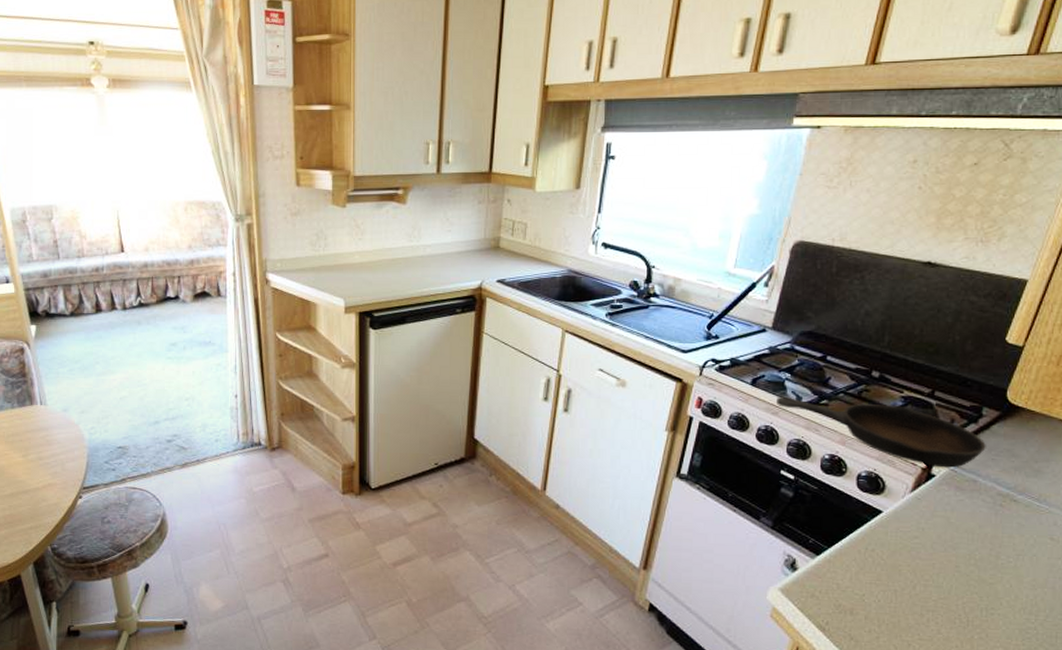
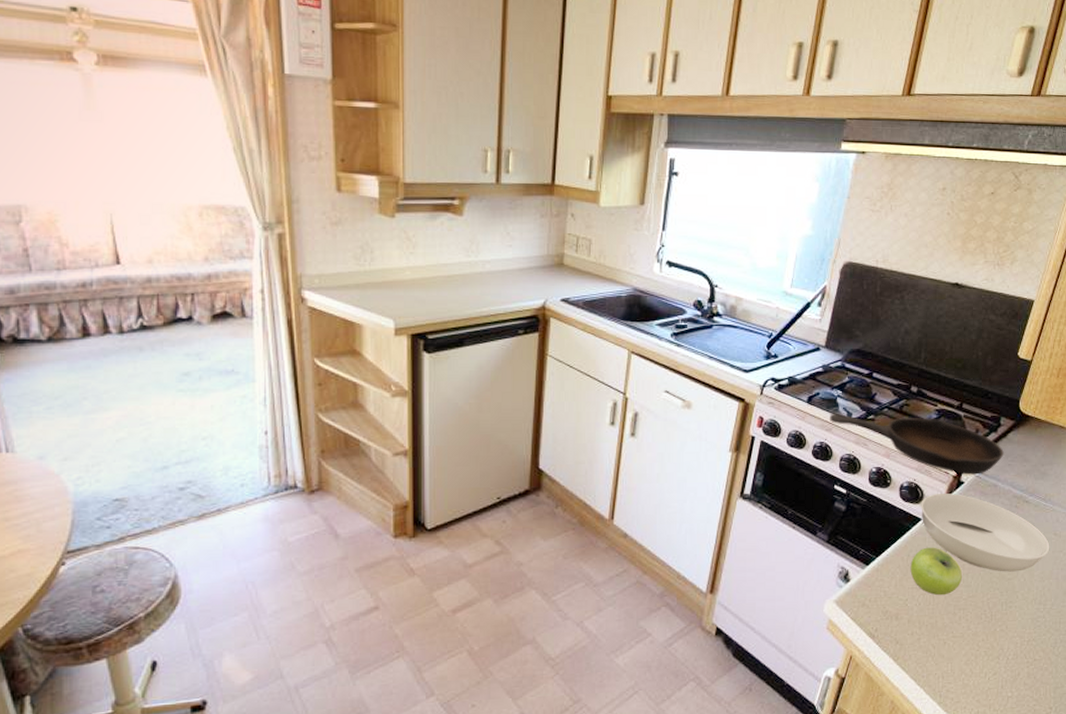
fruit: none [868,541,931,594] -> present [910,547,962,596]
bowl: none [882,486,1045,576] -> present [921,493,1050,572]

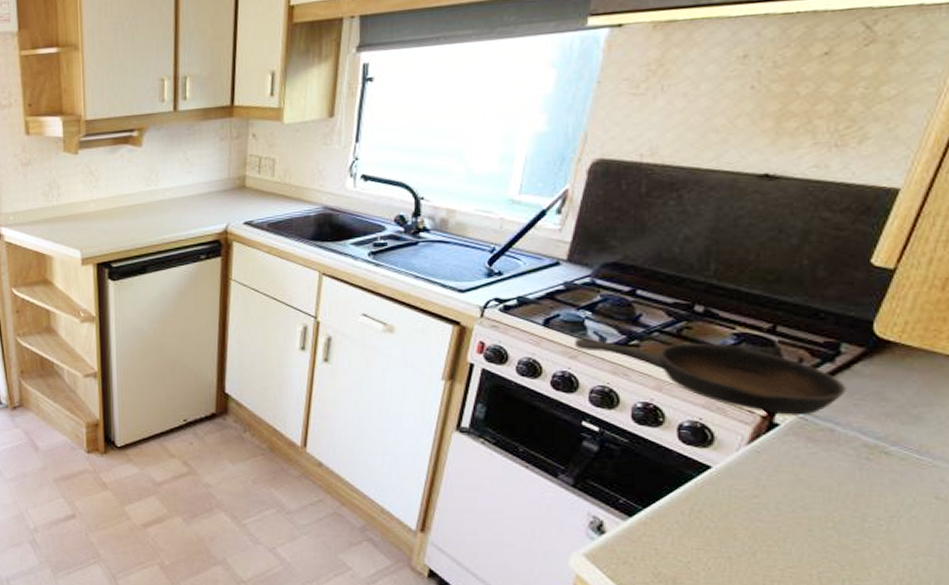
fruit: present [910,547,962,596] -> none [694,501,776,562]
bowl: present [921,493,1050,572] -> none [710,437,928,542]

